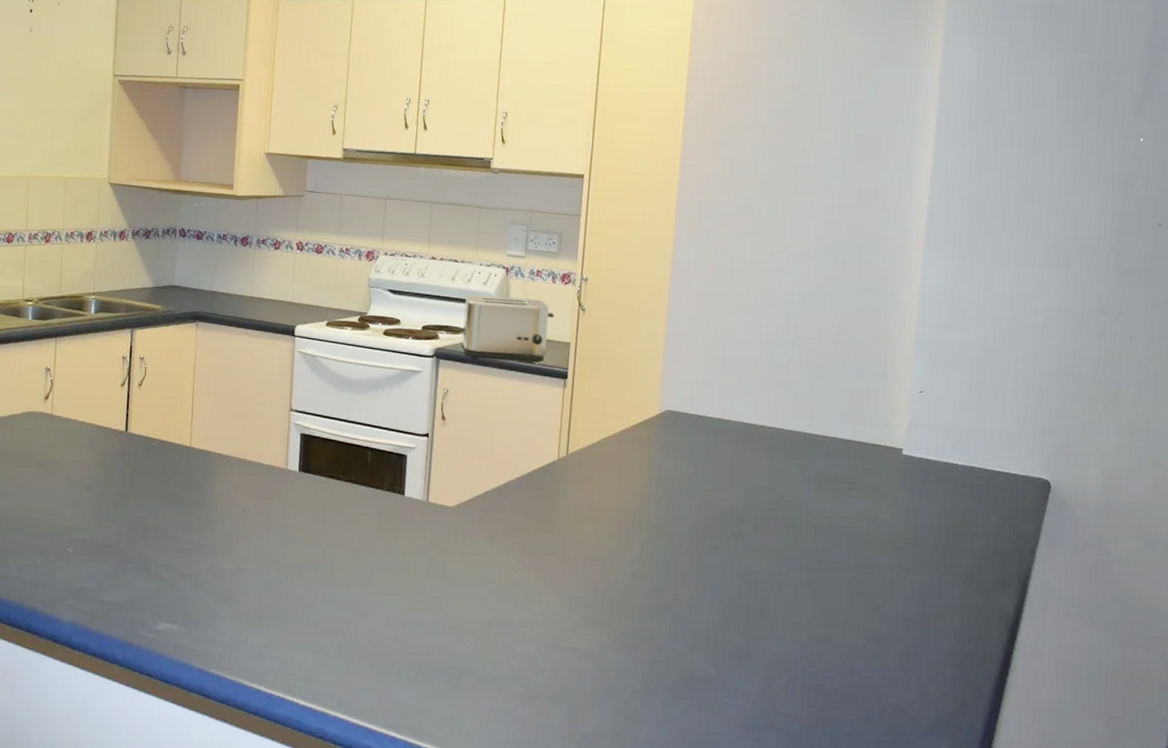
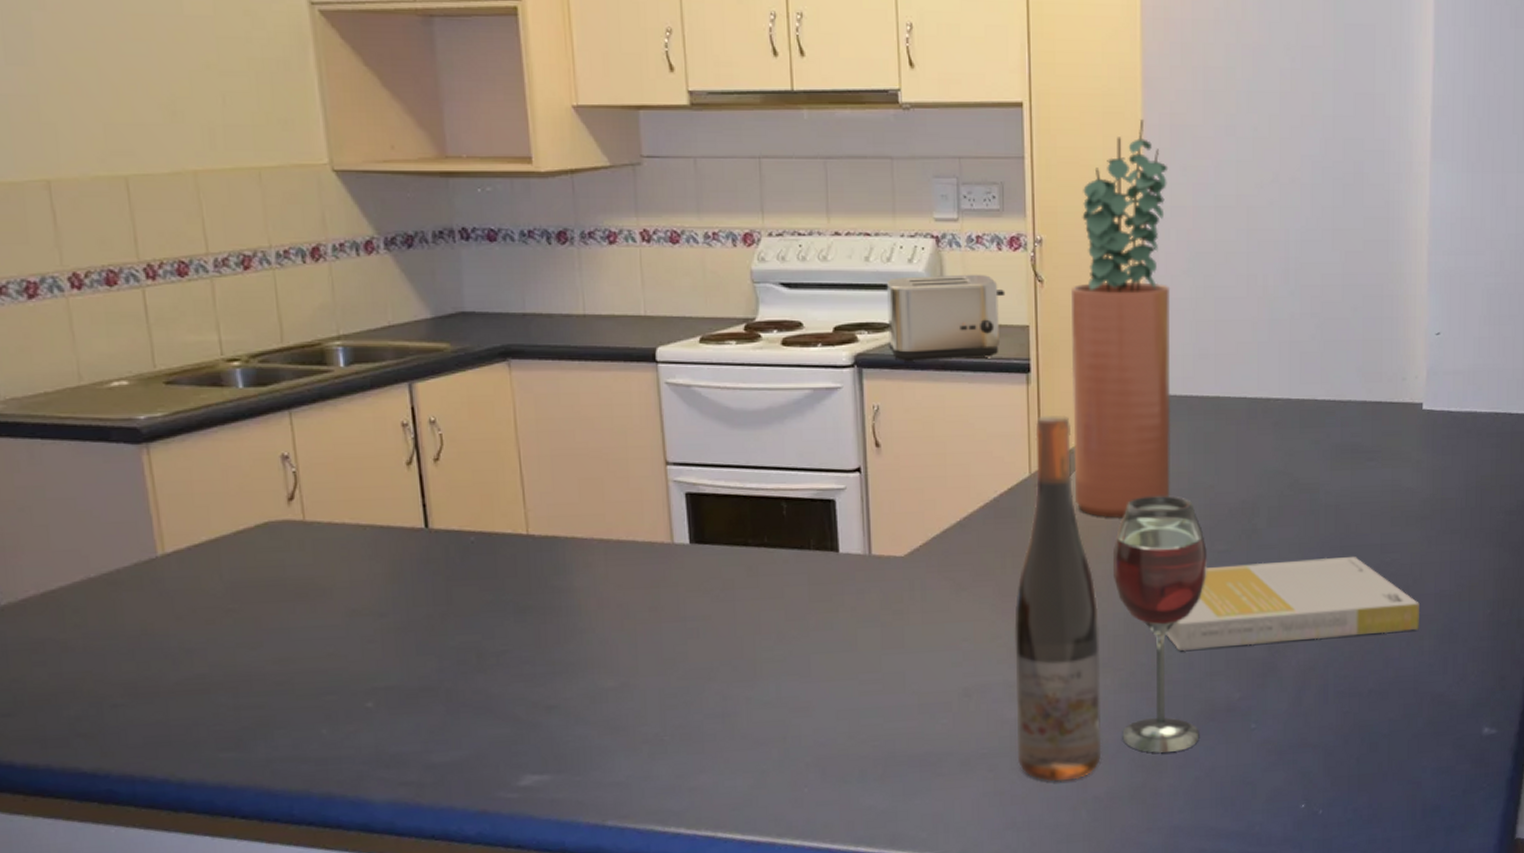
wine bottle: none [523,413,603,714] -> present [1014,415,1102,781]
vase: none [591,195,695,505] -> present [1071,119,1171,519]
wineglass: none [611,490,699,709] -> present [1112,496,1207,753]
book: none [656,558,887,646] -> present [1166,557,1419,651]

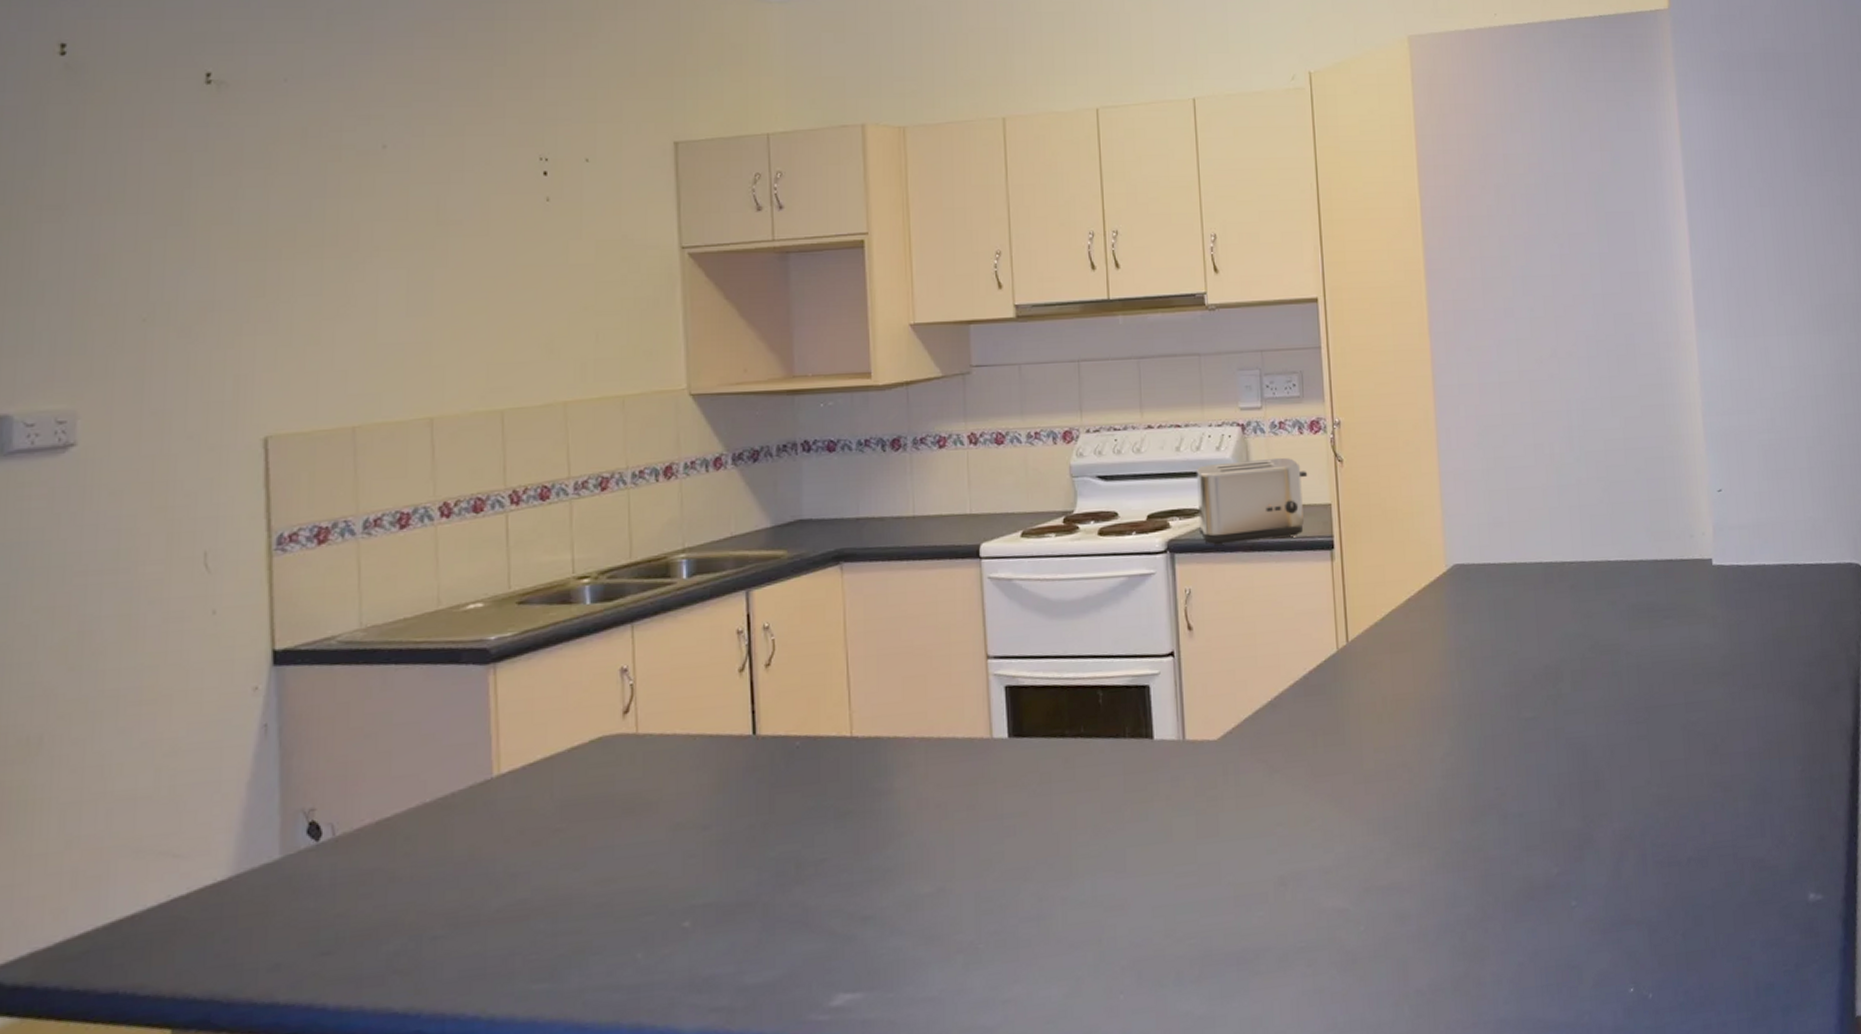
wine bottle: present [1014,415,1102,781] -> none [1328,589,1422,975]
vase: present [1071,119,1171,519] -> none [1370,307,1475,690]
wineglass: present [1112,496,1207,753] -> none [1422,664,1520,938]
book: present [1166,557,1419,651] -> none [1479,717,1732,826]

